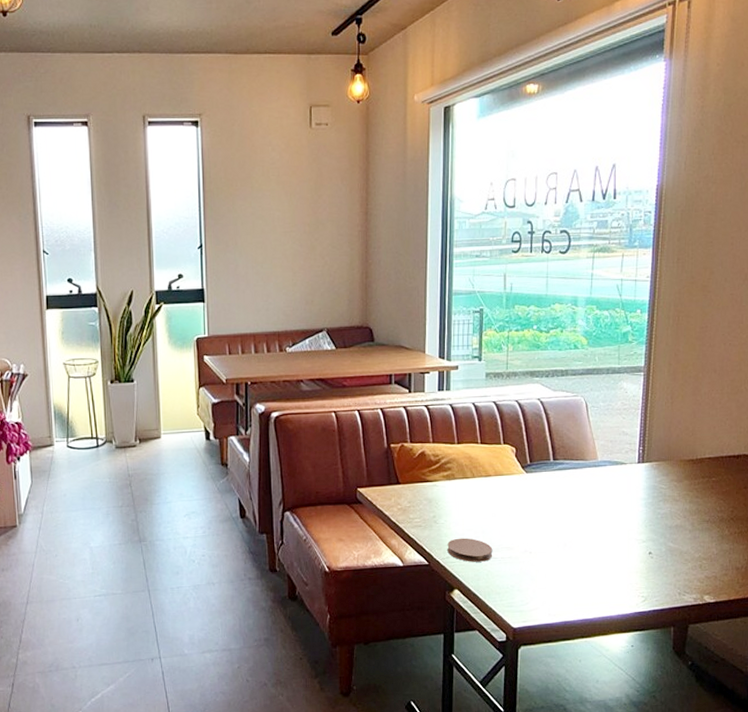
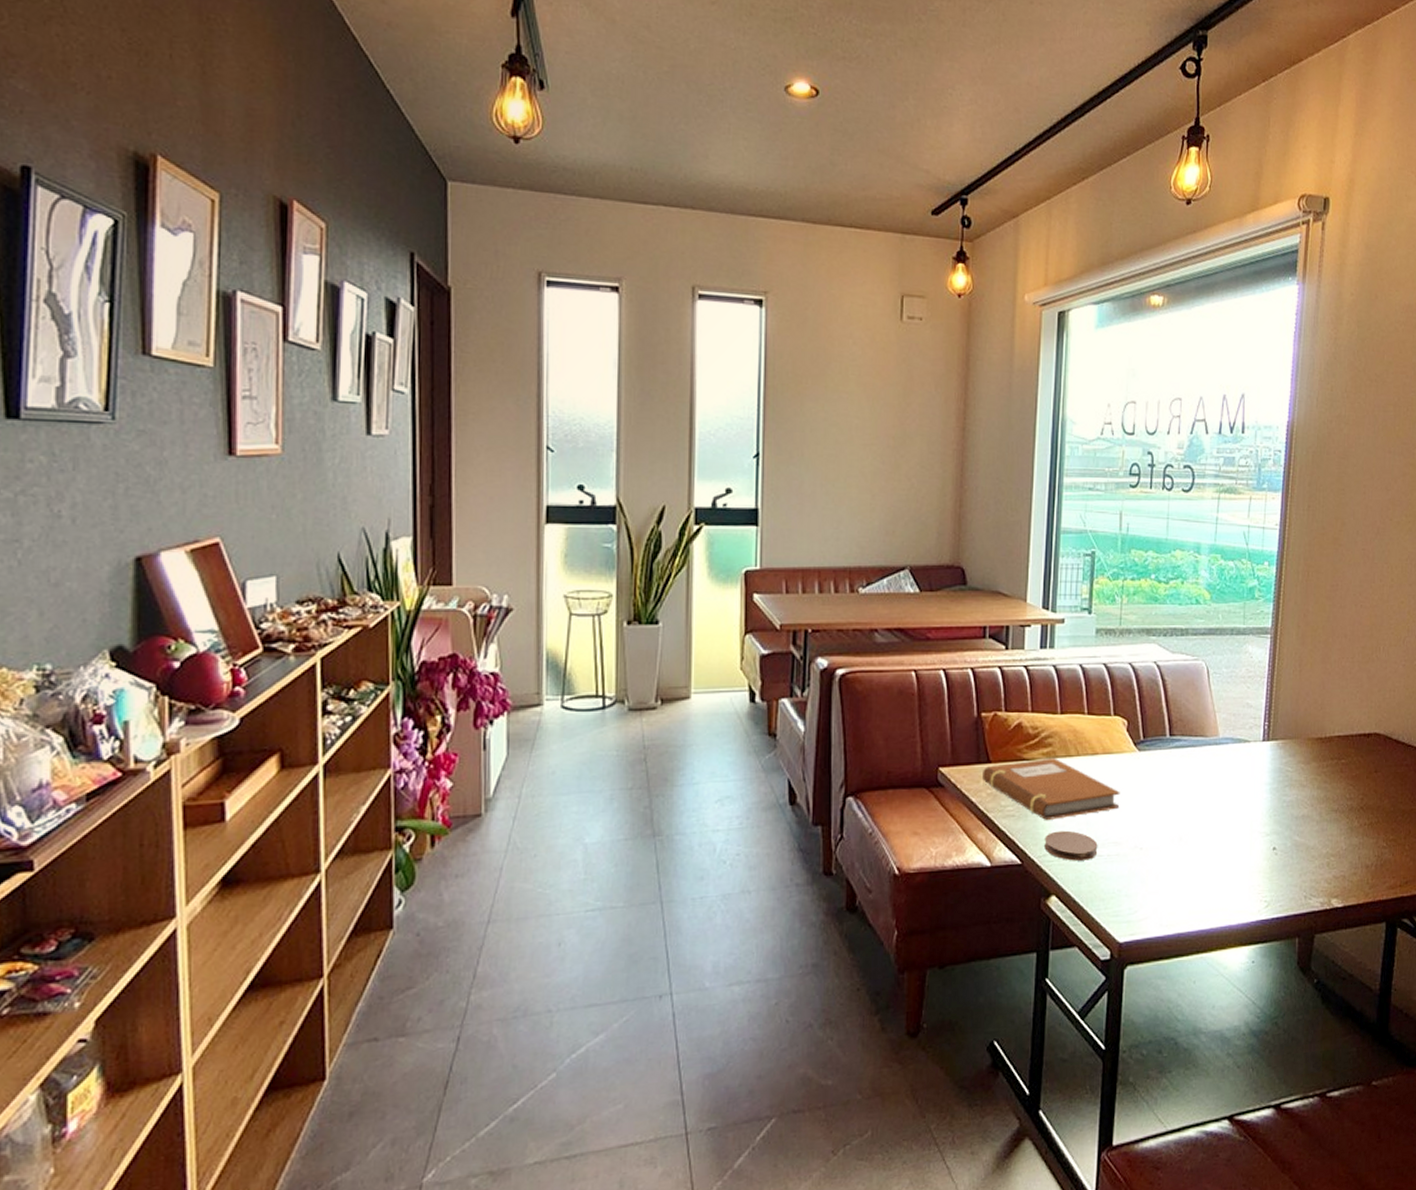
notebook: none [394,479,511,529] -> present [983,757,1120,820]

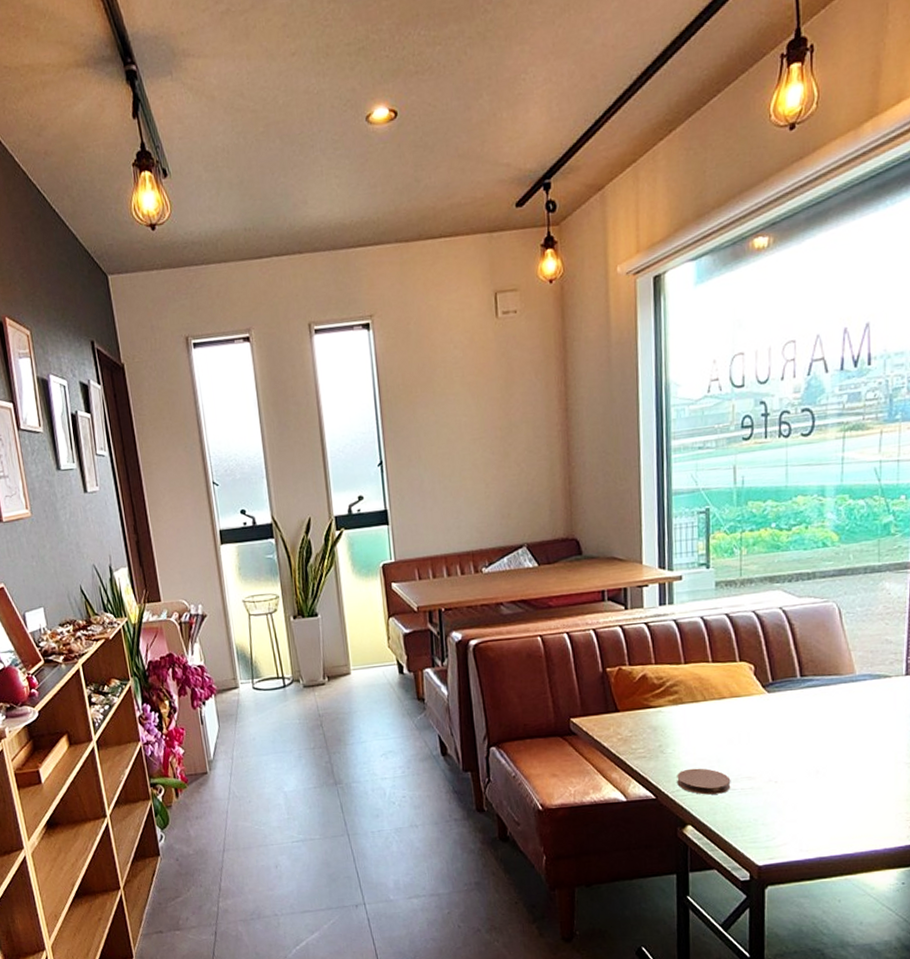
notebook: present [983,757,1120,820] -> none [612,703,751,760]

